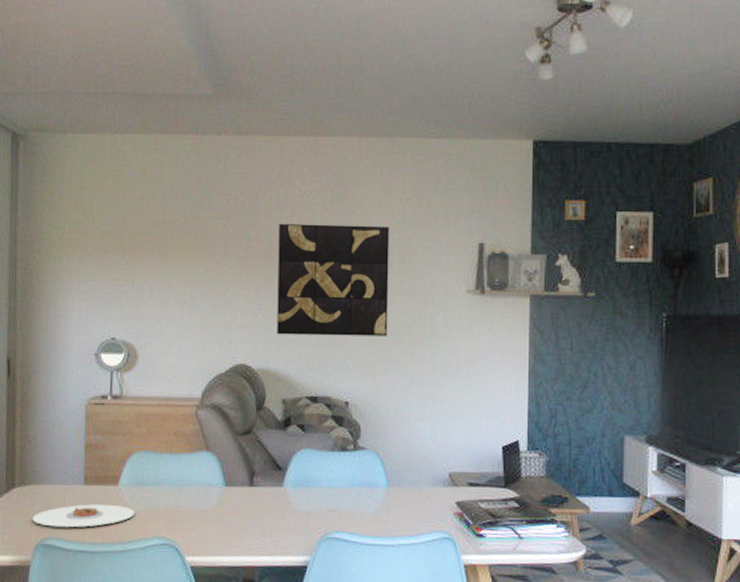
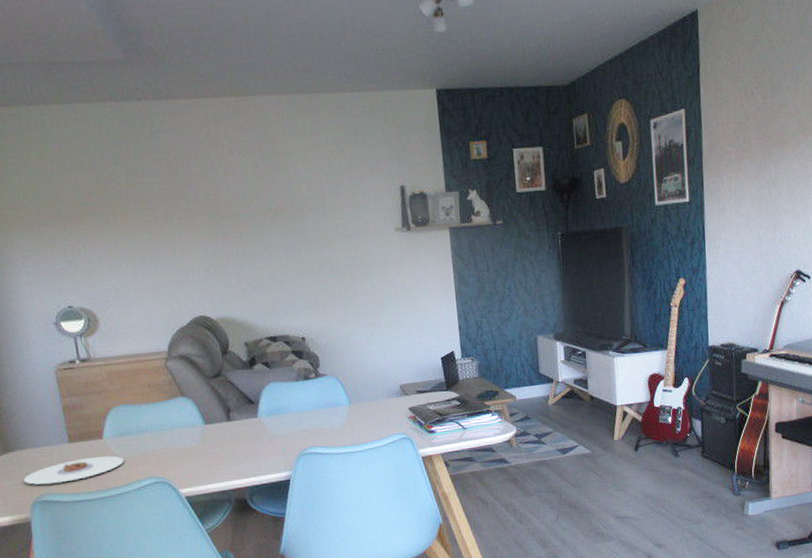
wall art: present [277,223,390,336] -> none [214,177,331,286]

